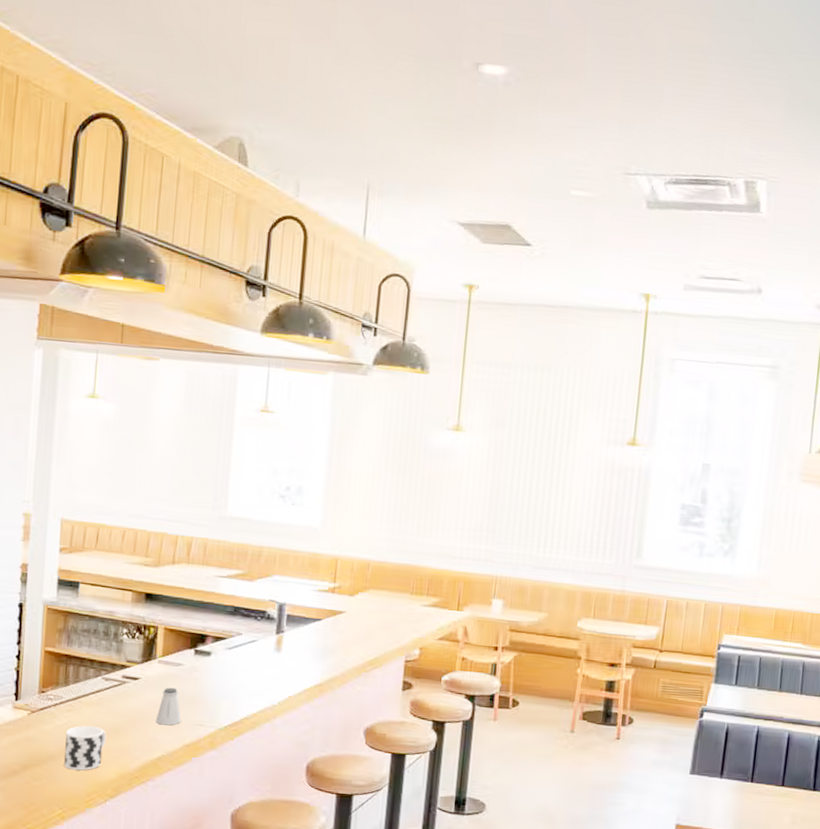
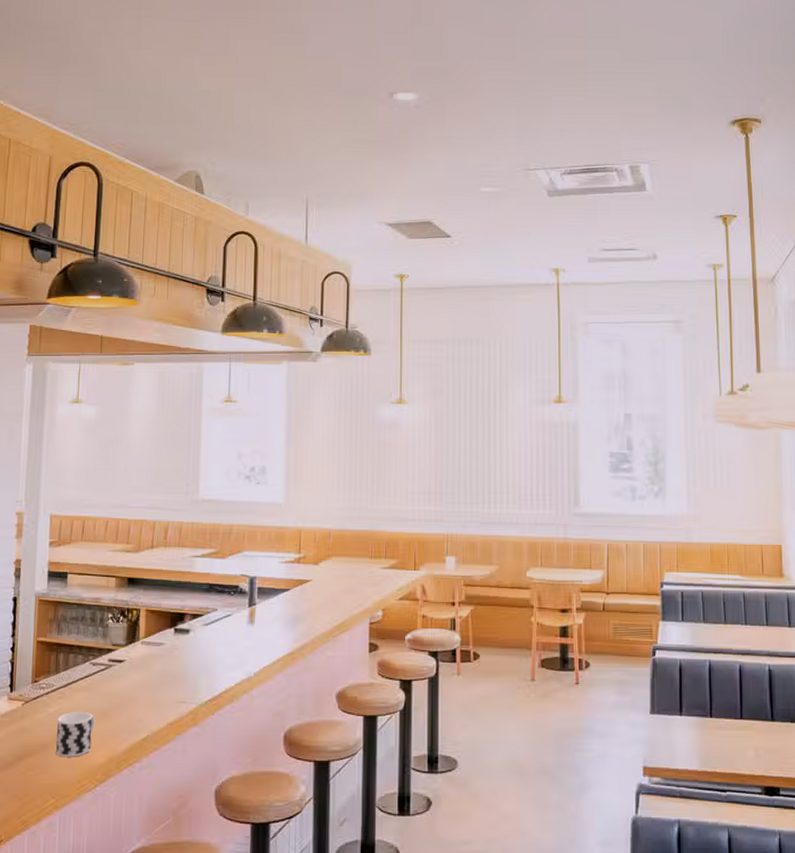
saltshaker: present [155,687,182,726] -> none [140,667,165,705]

